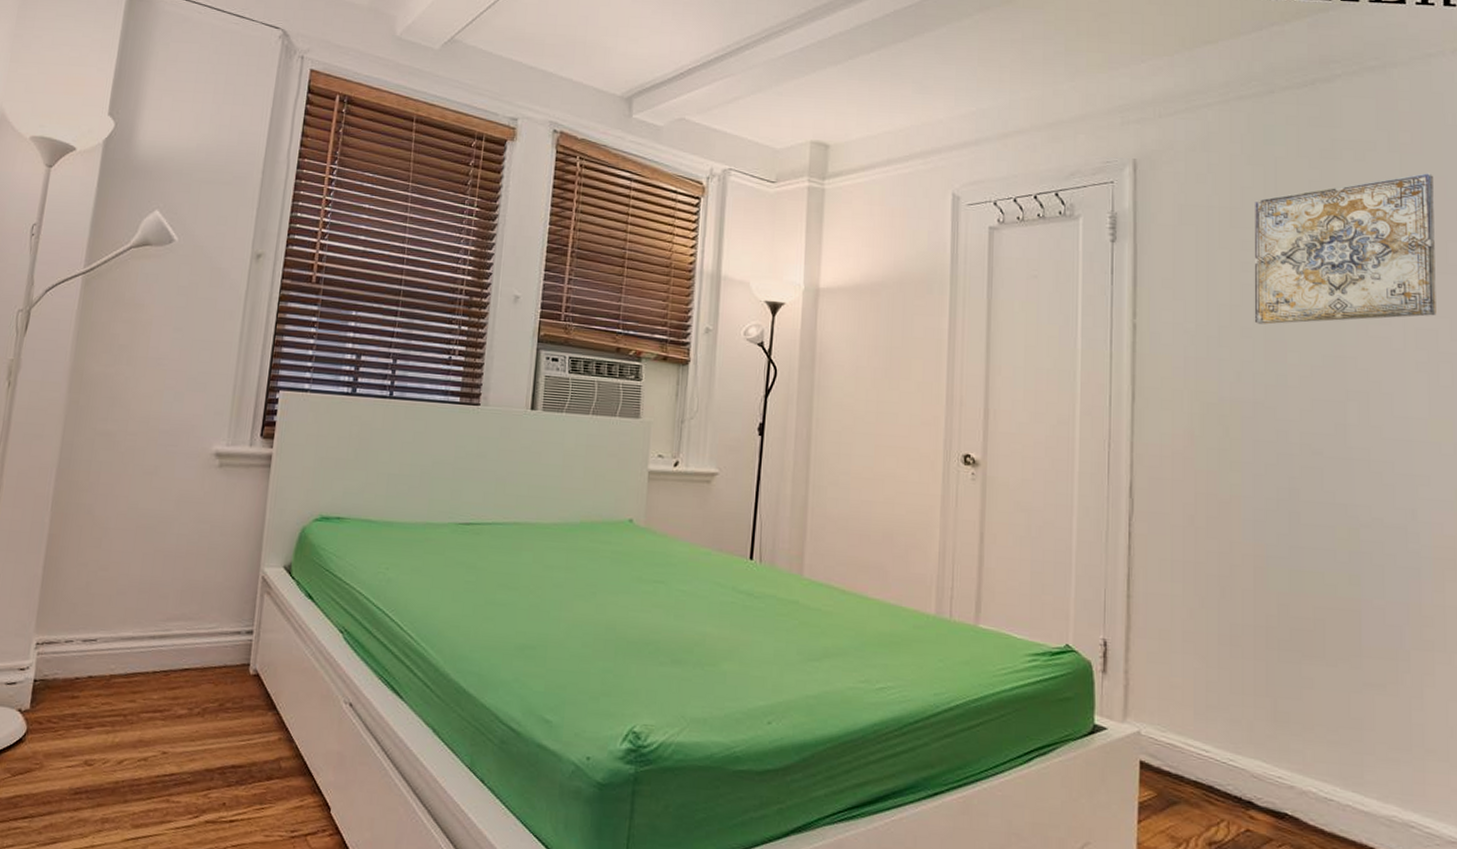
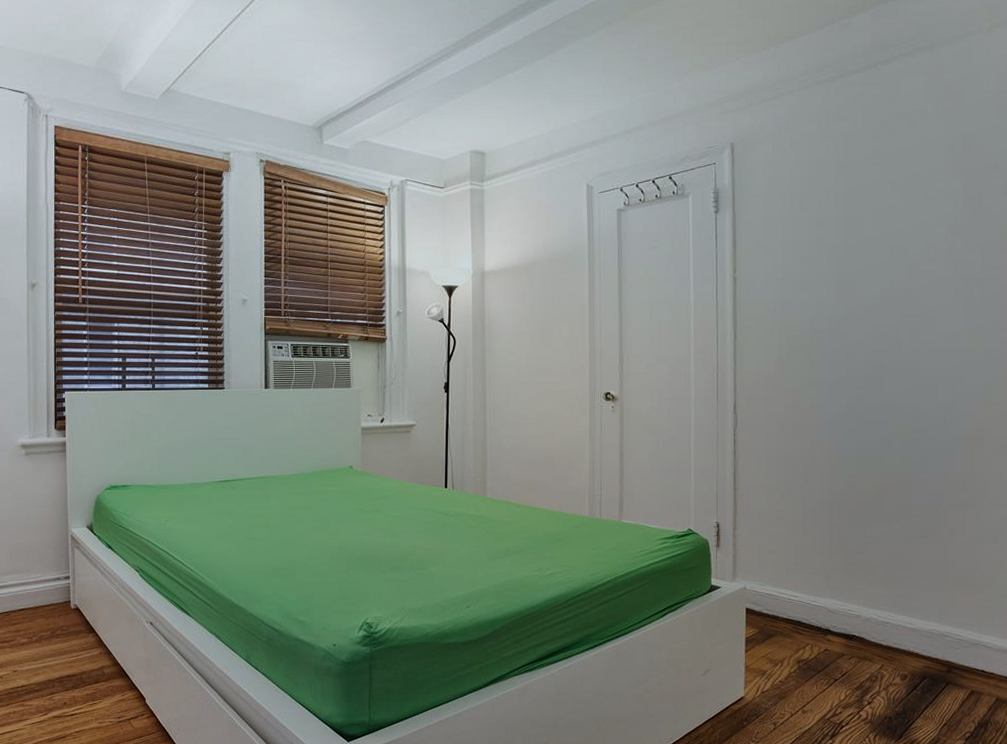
wall art: present [1254,173,1436,325] -> none [828,134,971,269]

